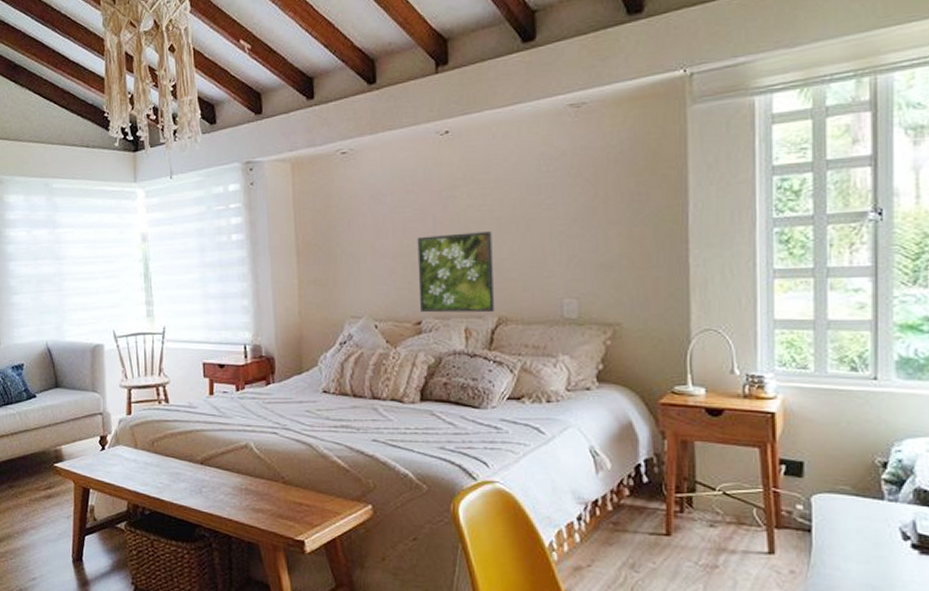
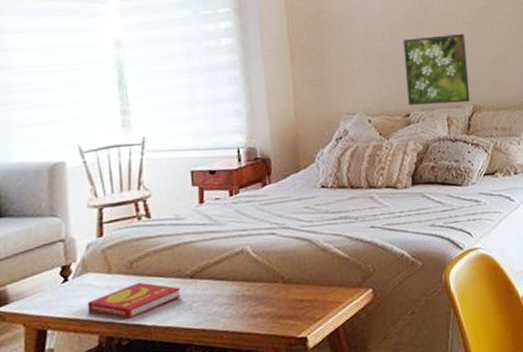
book: none [119,460,193,491] -> present [87,282,182,319]

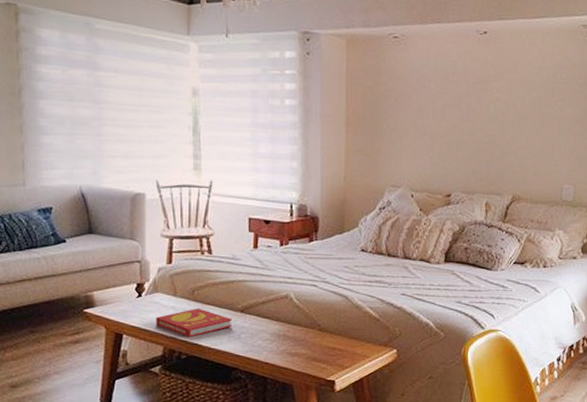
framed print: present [403,34,471,106] -> none [450,121,514,192]

